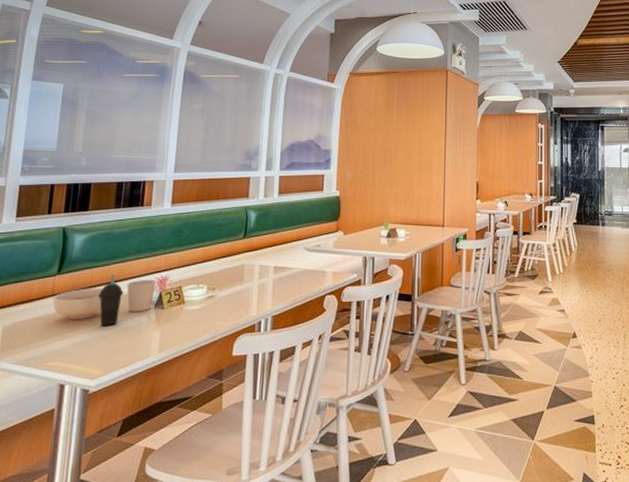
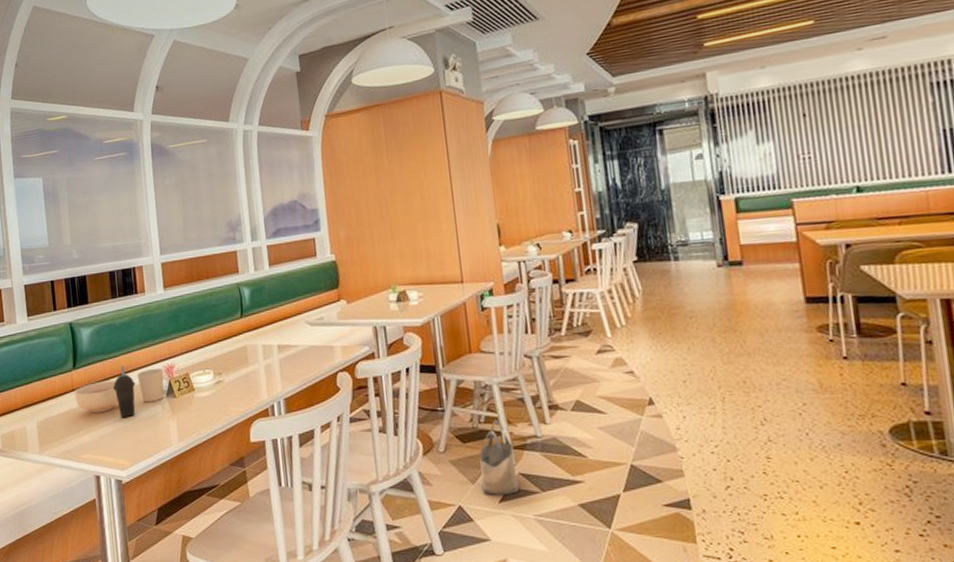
shopping bag: none [436,344,468,410] -> present [479,420,521,495]

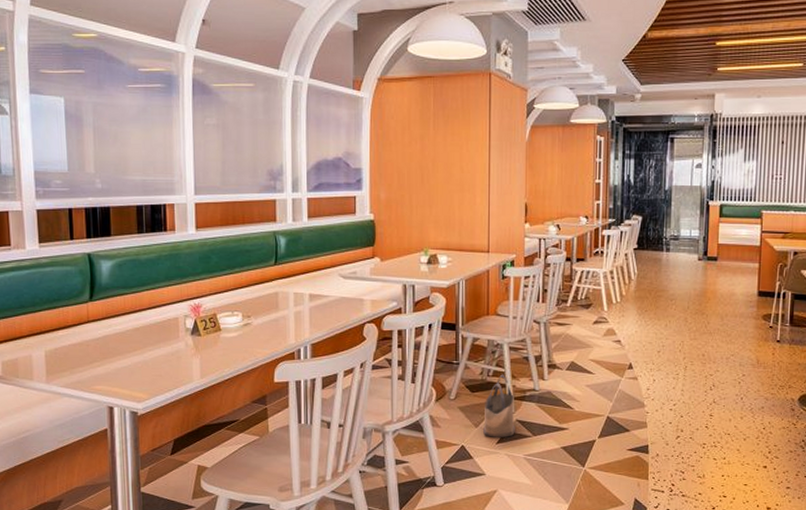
bowl: present [74,380,119,414] -> none [89,315,139,346]
cup: present [112,365,136,418] -> none [133,301,158,353]
dixie cup: present [137,368,164,403] -> none [161,306,189,339]

